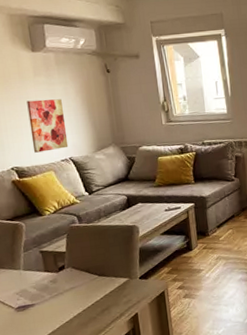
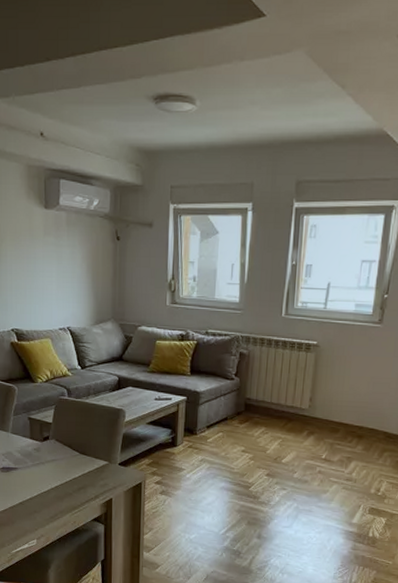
wall art: present [27,99,69,153] -> none [34,261,68,317]

